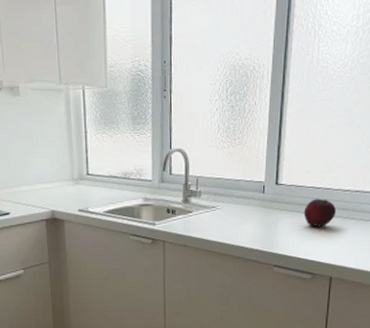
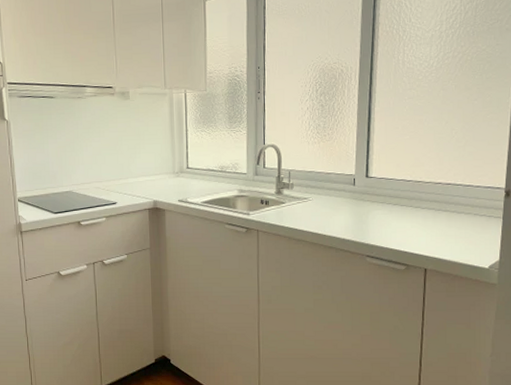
fruit: present [303,198,337,227] -> none [395,191,429,219]

